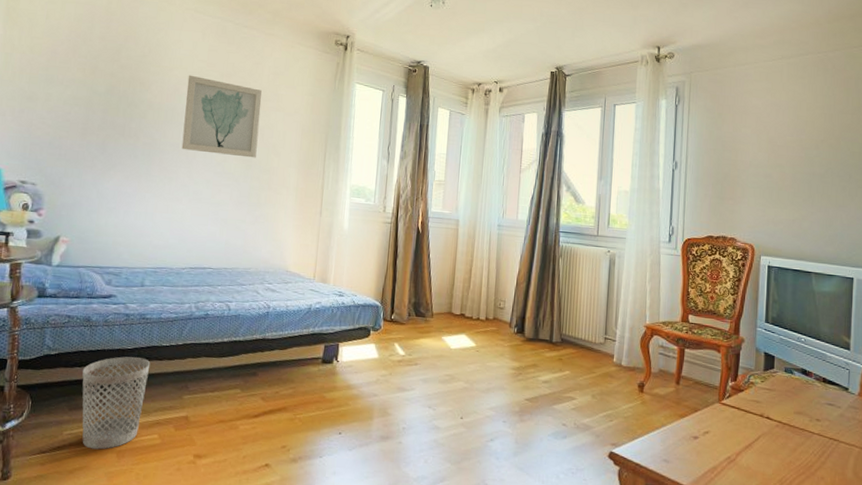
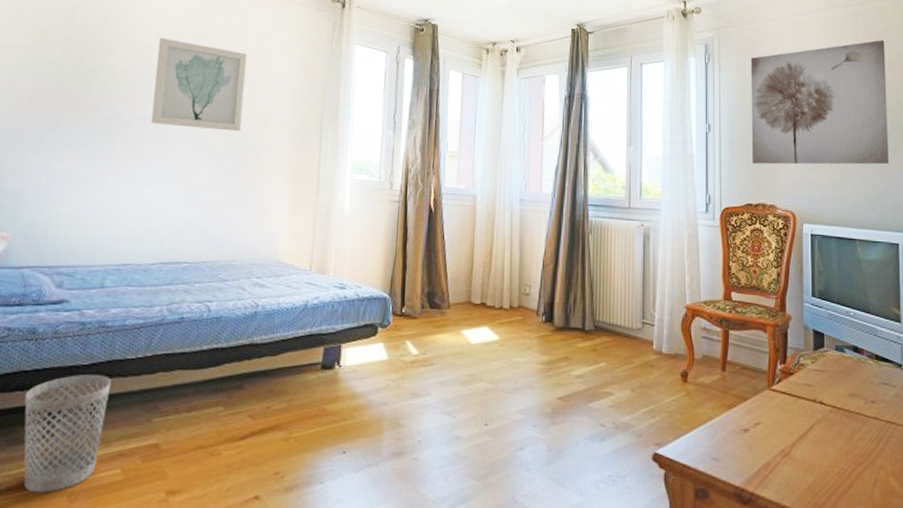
wall art: none [716,85,853,204] -> present [751,40,889,165]

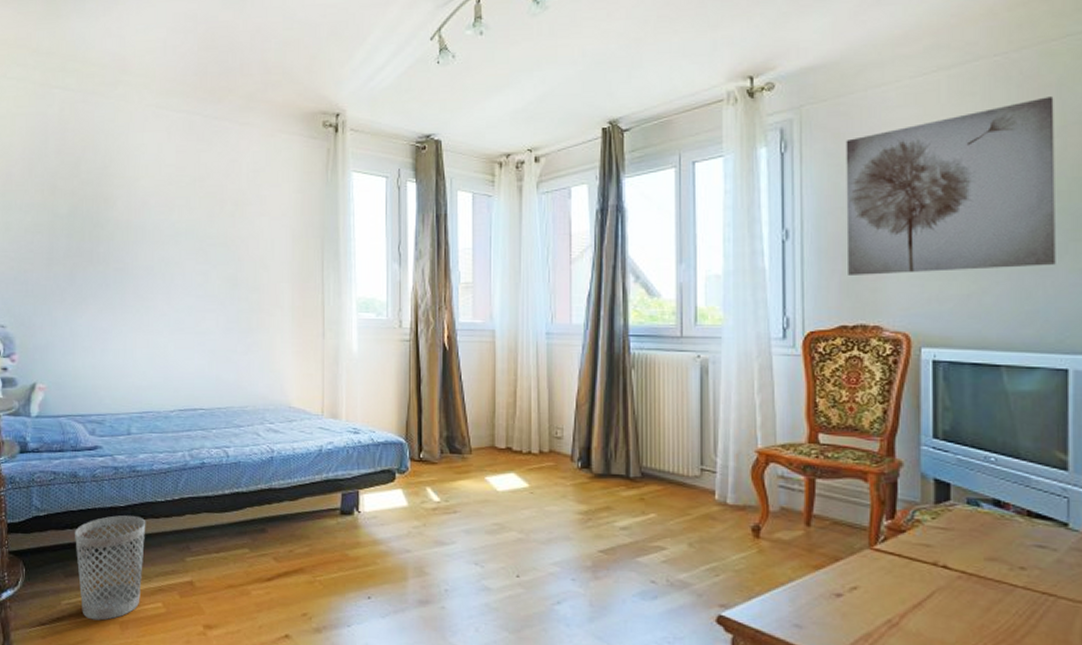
wall art: present [151,37,247,132] -> none [156,183,242,275]

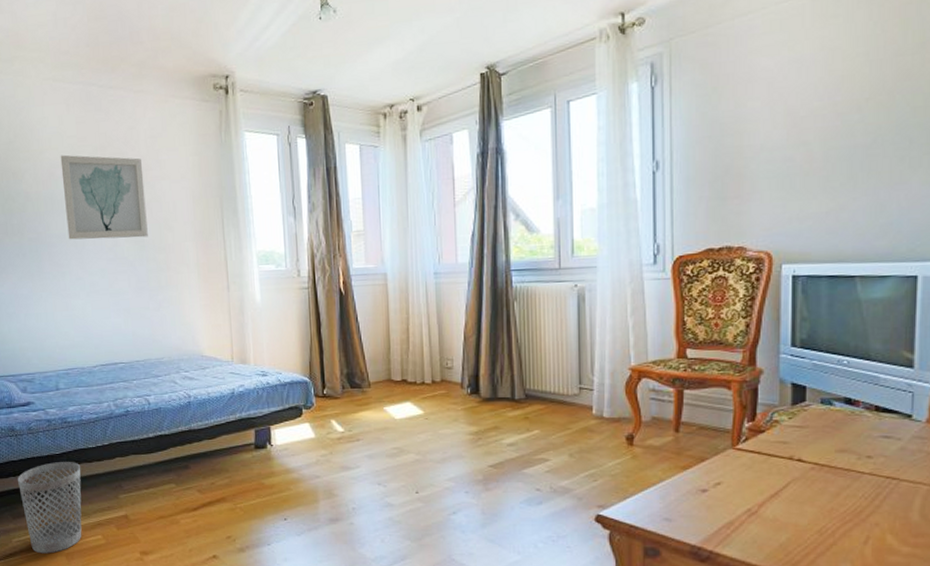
wall art: none [156,183,242,275] -> present [60,154,148,240]
wall art: present [846,96,1056,275] -> none [713,14,914,201]

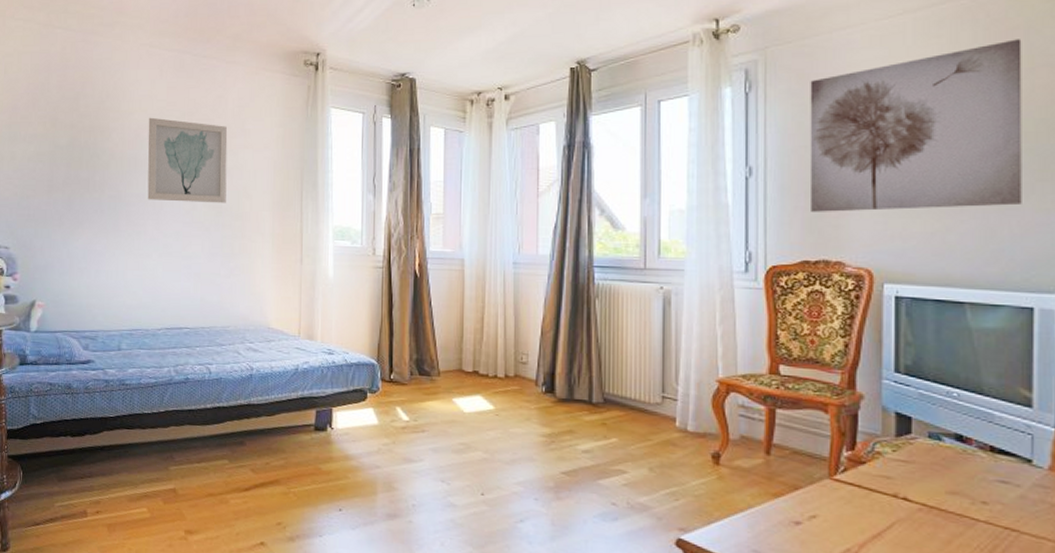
wastebasket: present [18,462,82,554] -> none [68,425,134,523]
wall art: none [713,14,914,201] -> present [809,39,1022,212]

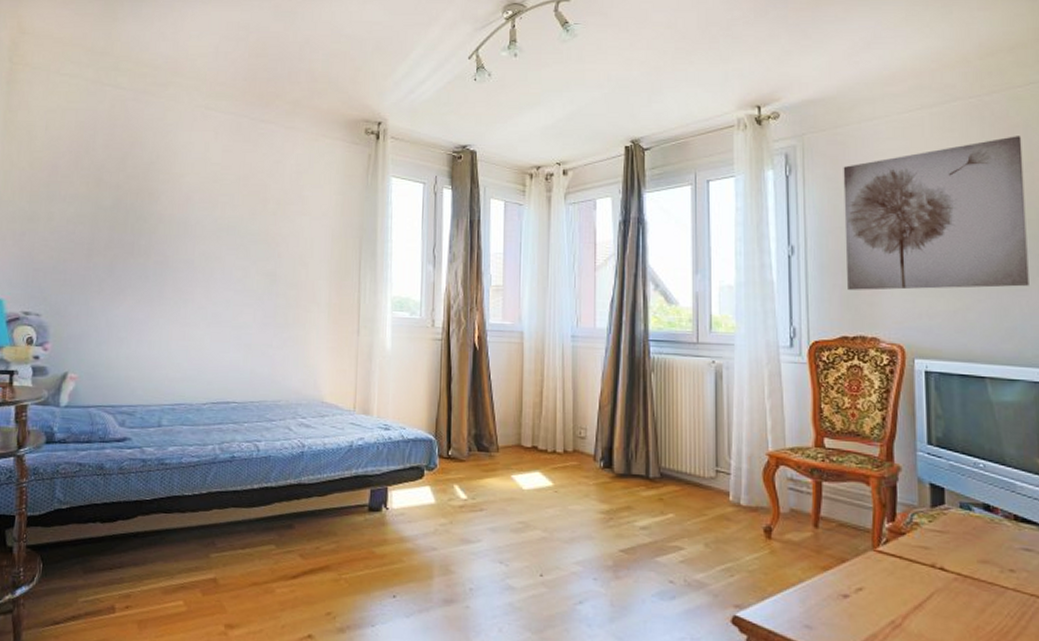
wall art: present [147,117,228,203] -> none [197,180,285,271]

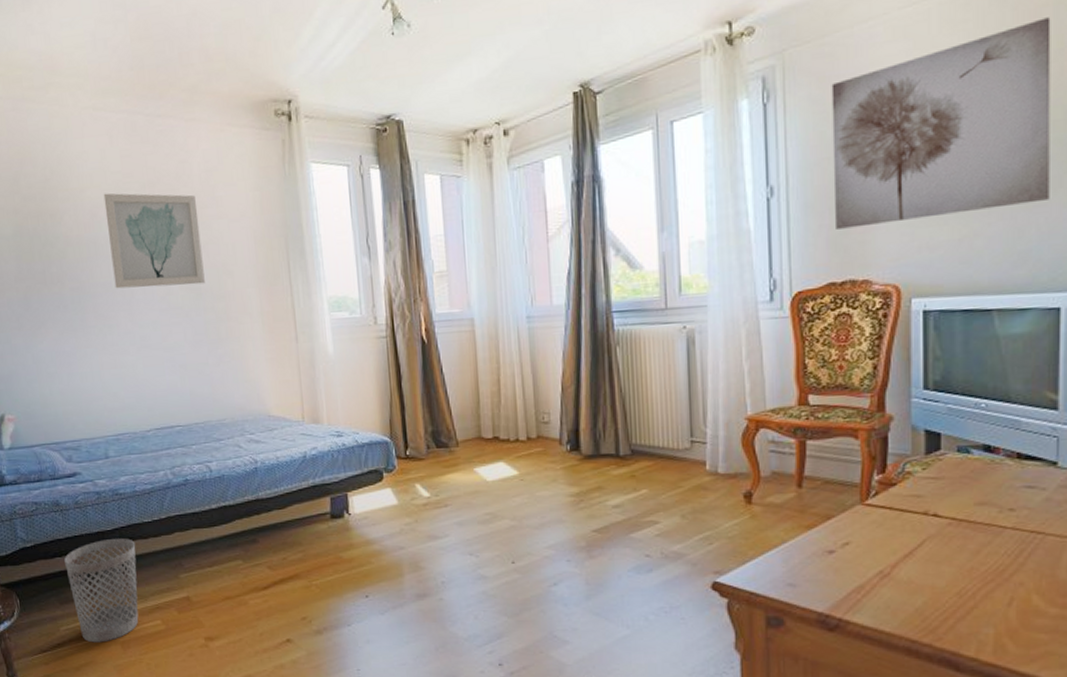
wastebasket: none [97,509,172,620] -> present [64,538,139,643]
wall art: none [197,180,285,271] -> present [103,193,205,289]

